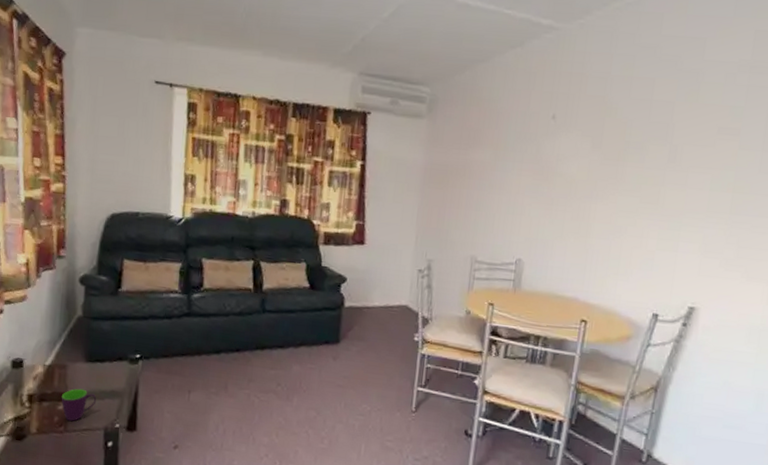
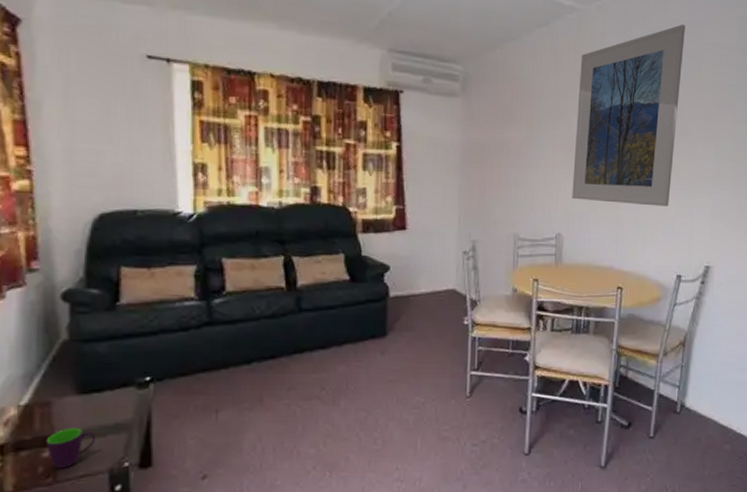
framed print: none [536,41,683,239] -> present [572,25,685,207]

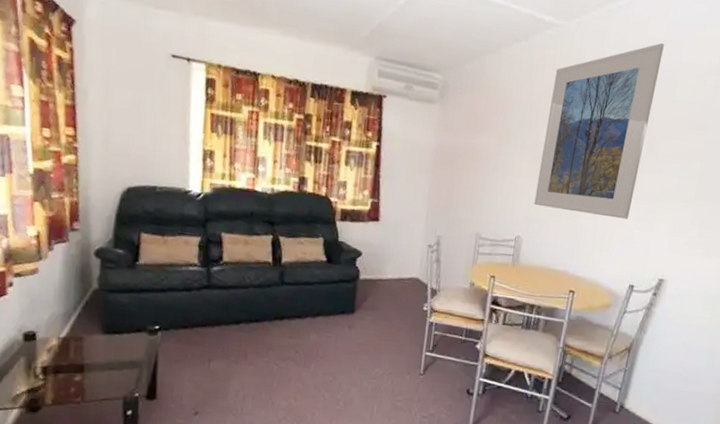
mug: present [46,427,96,468] -> none [77,360,115,392]

